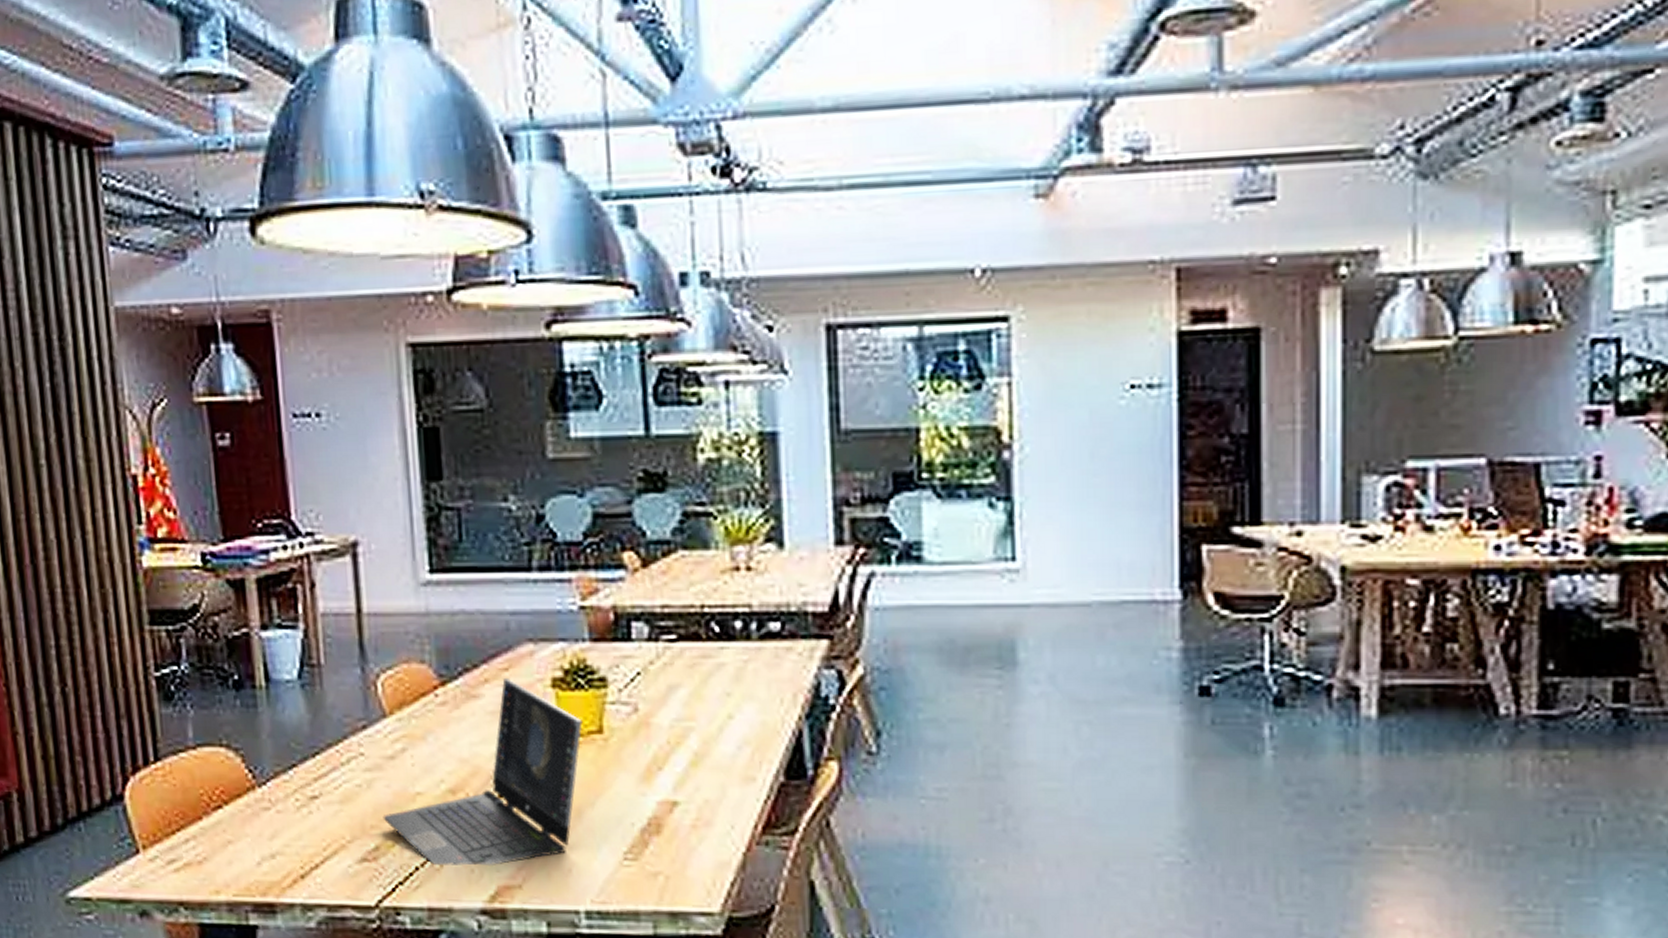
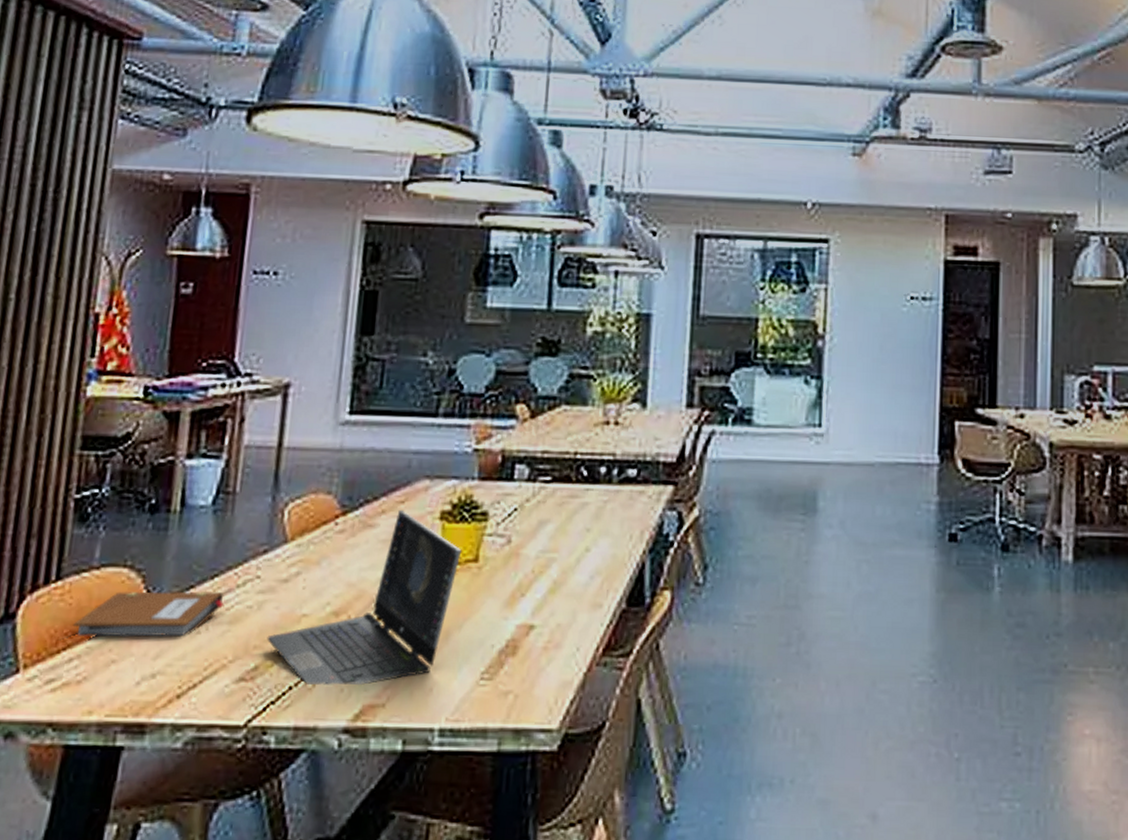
notebook: none [181,769,332,818] -> present [73,591,224,638]

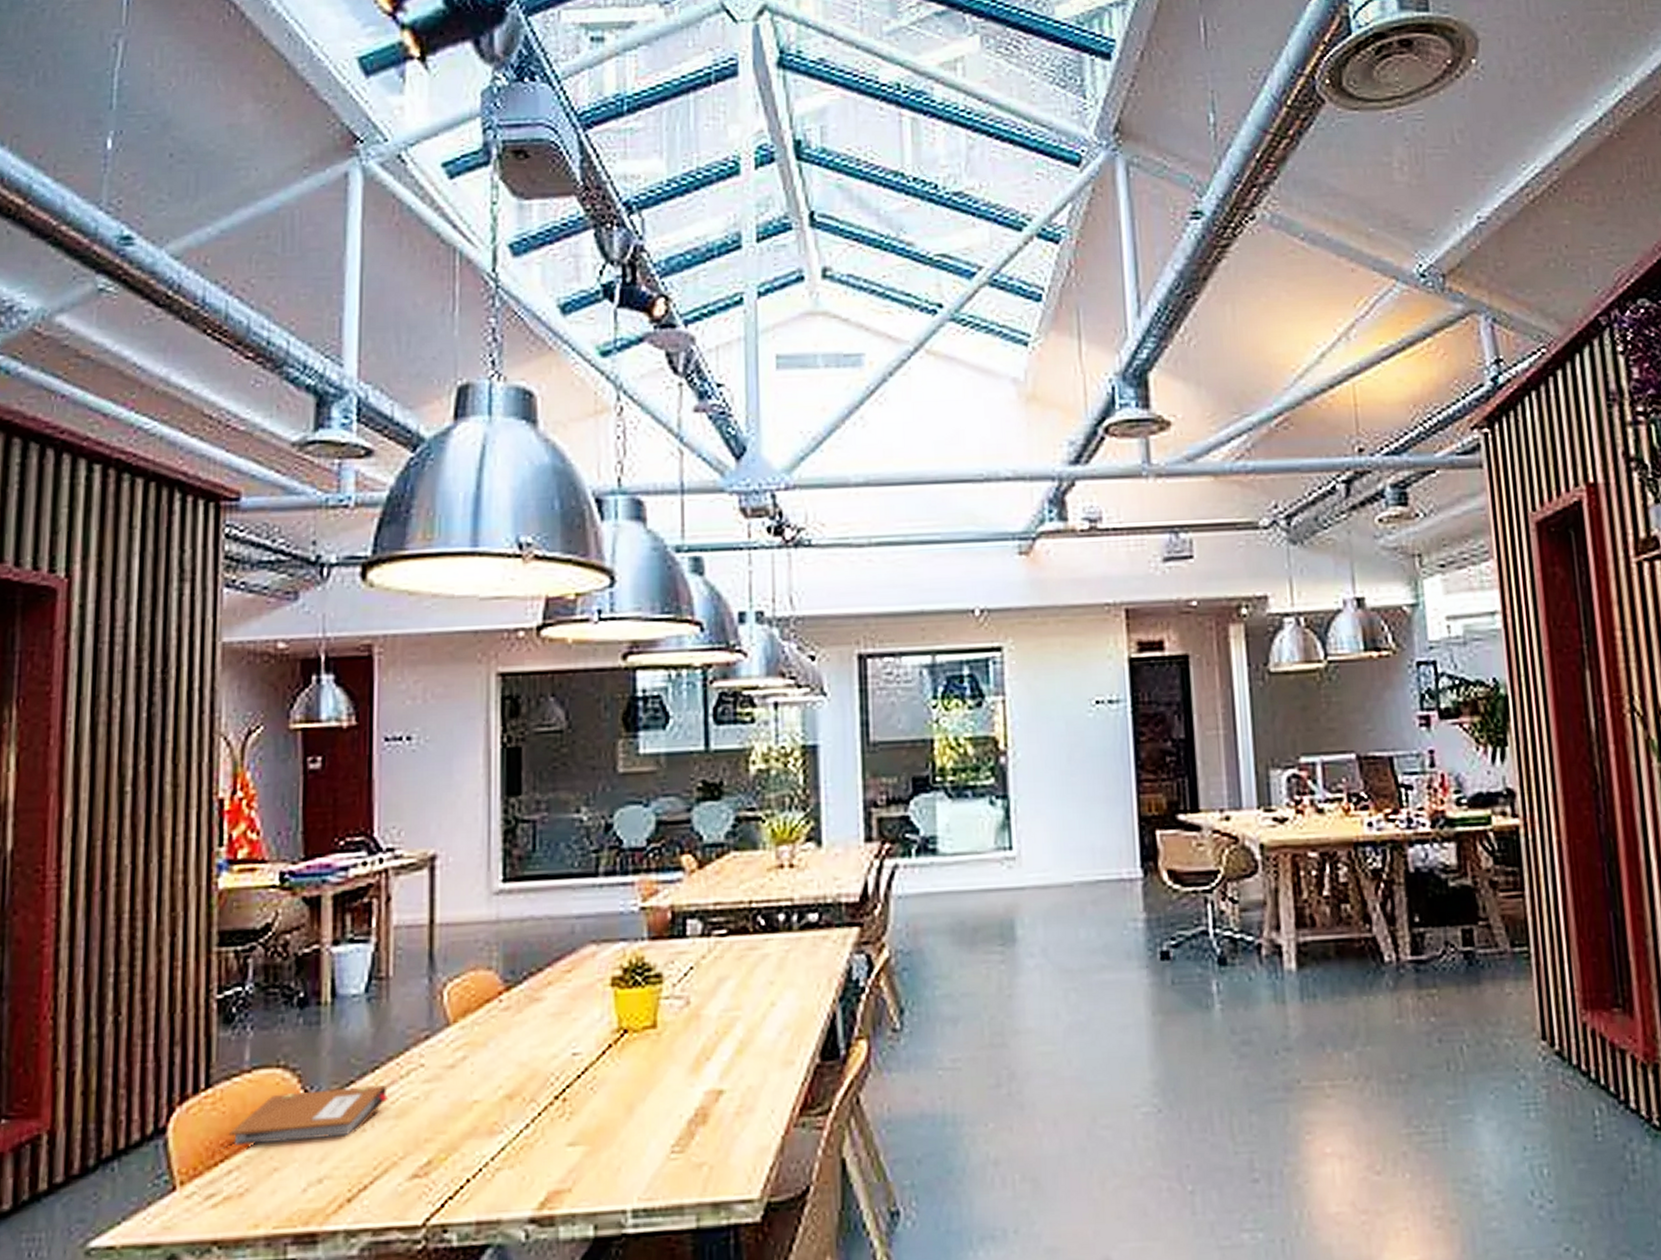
laptop computer: present [267,509,462,686] -> none [438,979,638,1175]

